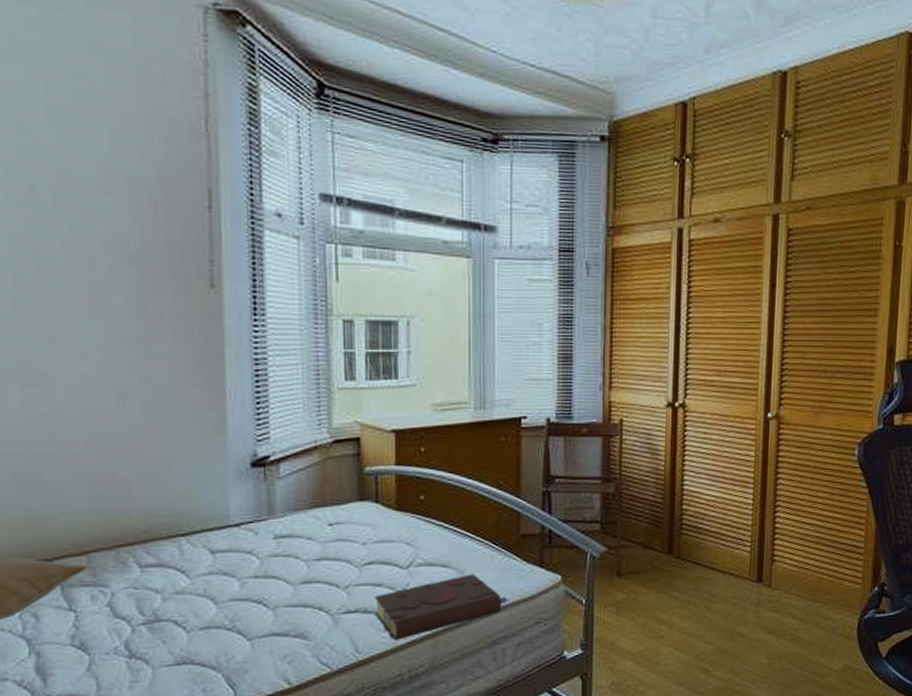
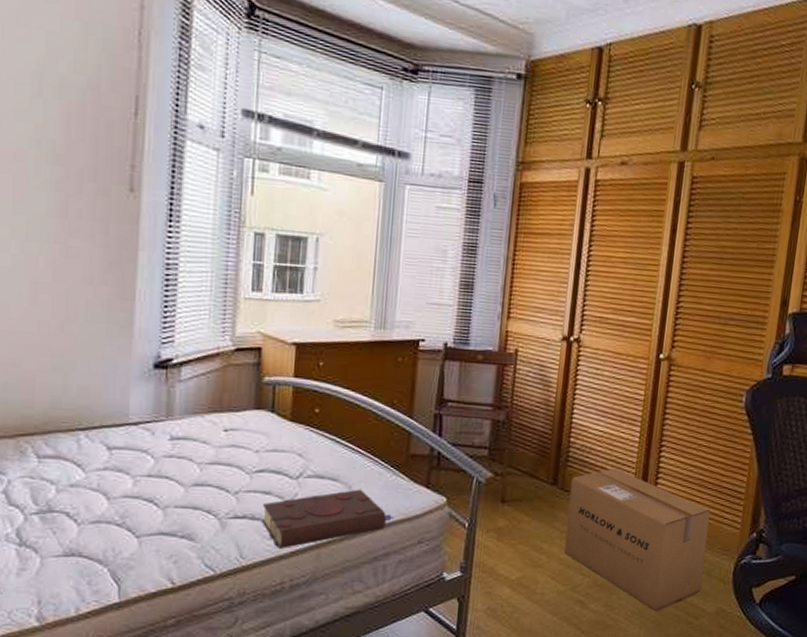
box: none [684,532,830,673] -> present [564,468,711,611]

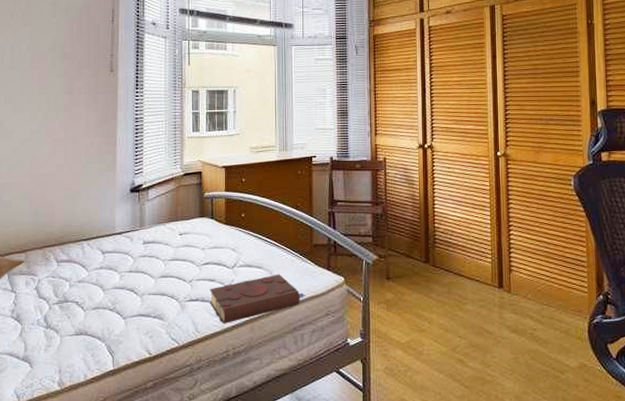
box: present [564,468,711,611] -> none [440,246,562,367]

